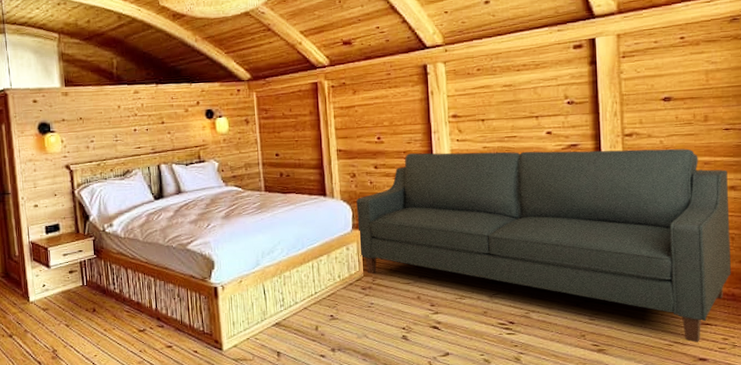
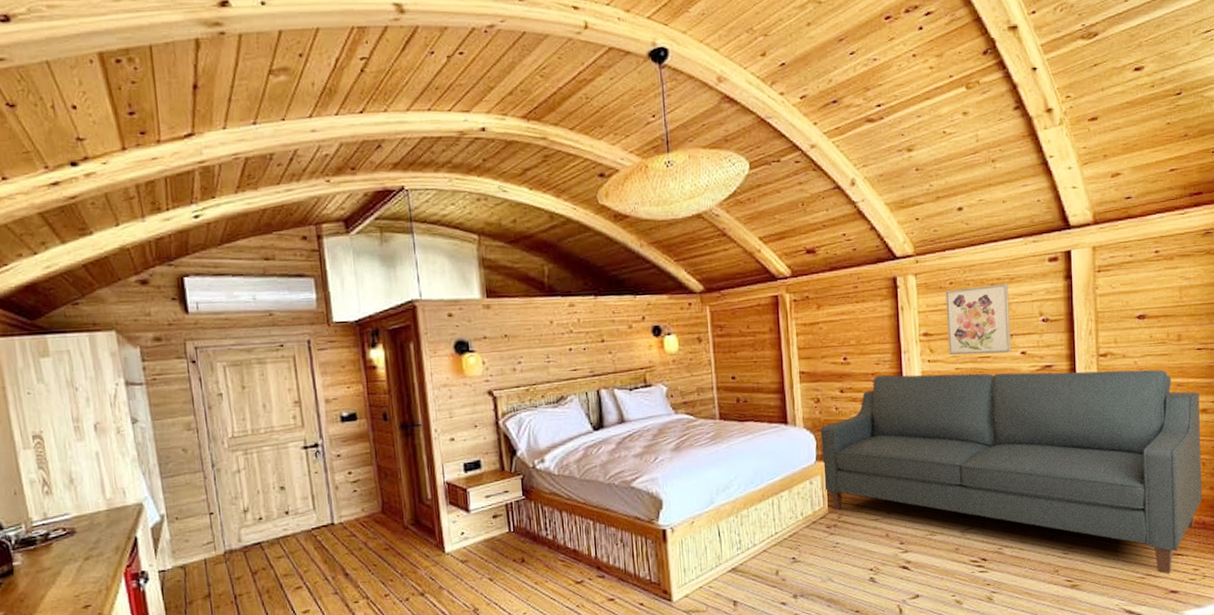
wall art: none [473,69,538,136] -> present [946,283,1012,356]

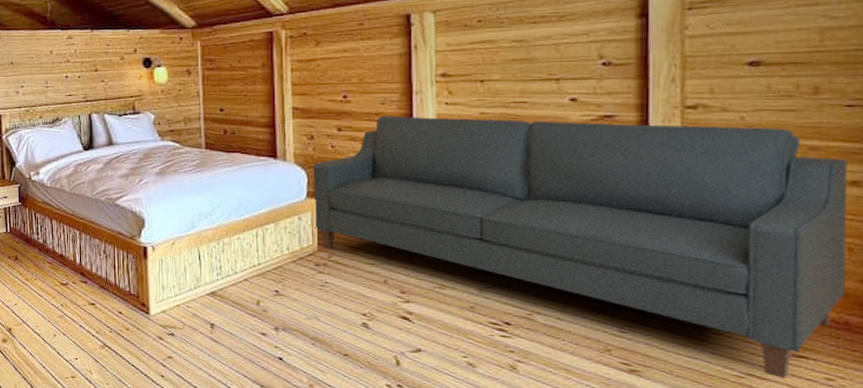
wall art: present [946,283,1012,356] -> none [471,22,558,100]

